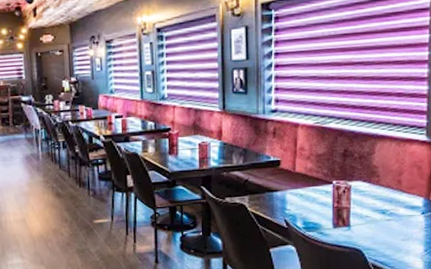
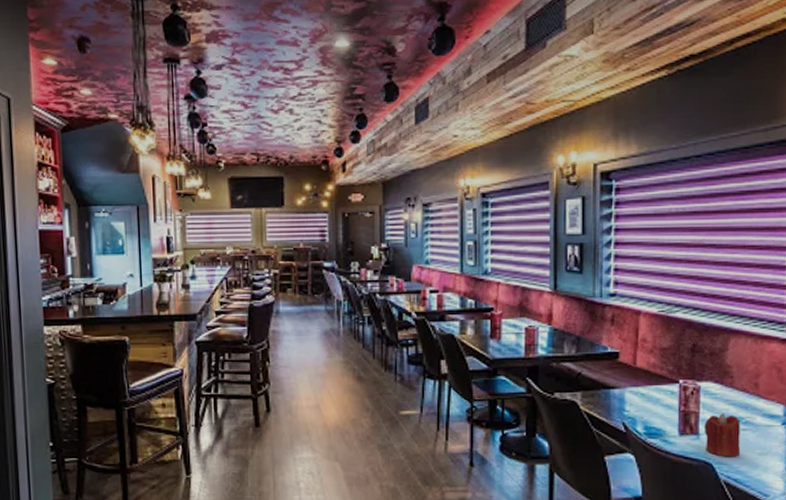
candle: none [354,207,386,244] -> present [704,413,741,457]

